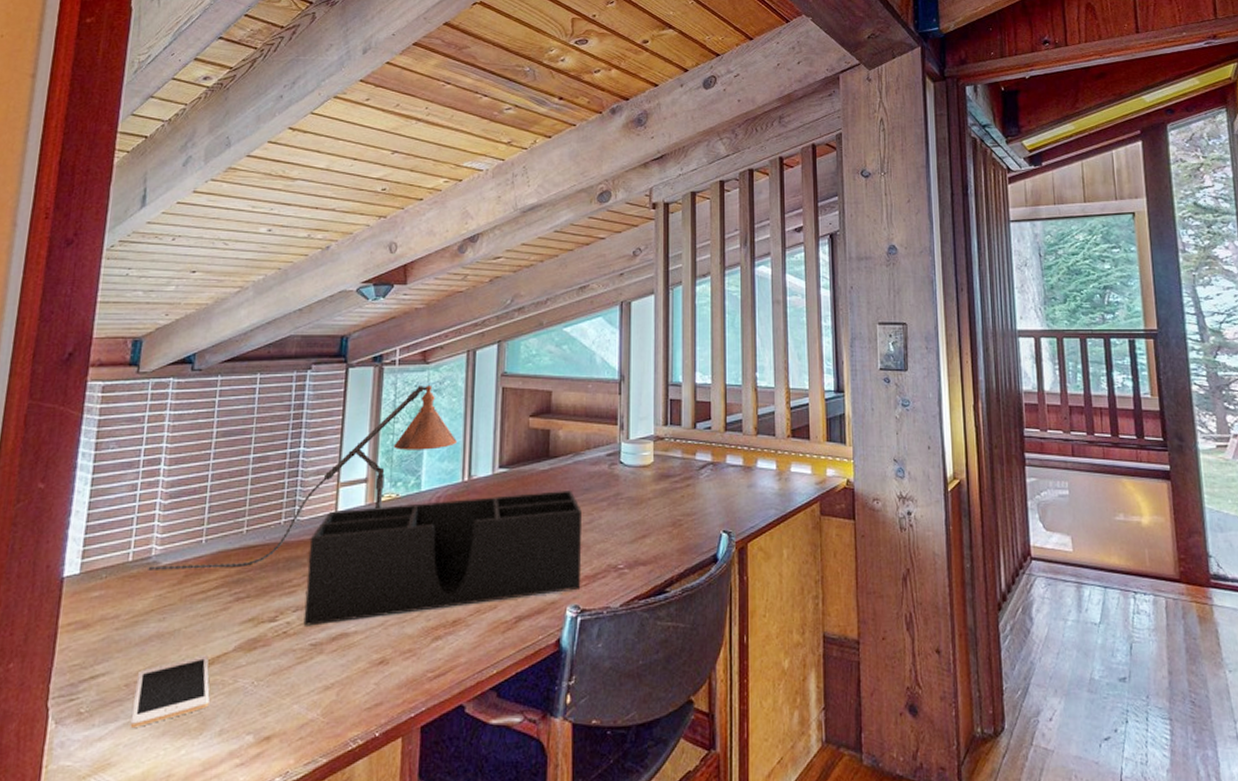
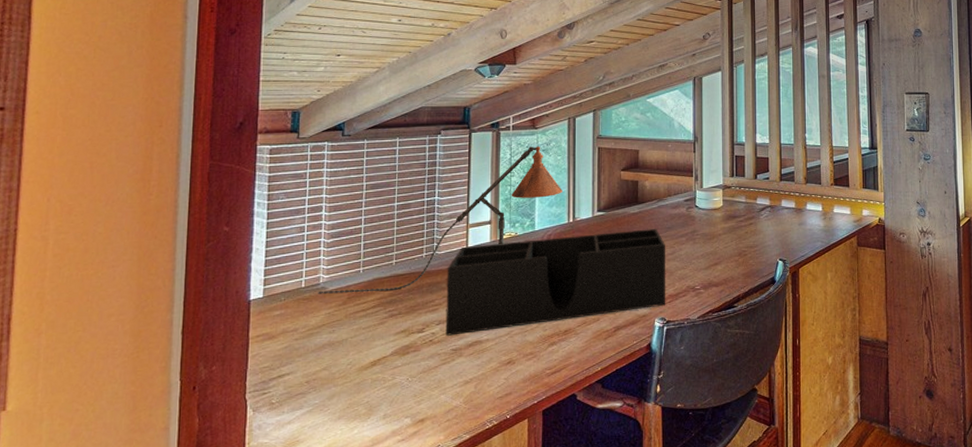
cell phone: present [130,655,210,728] -> none [312,358,374,414]

